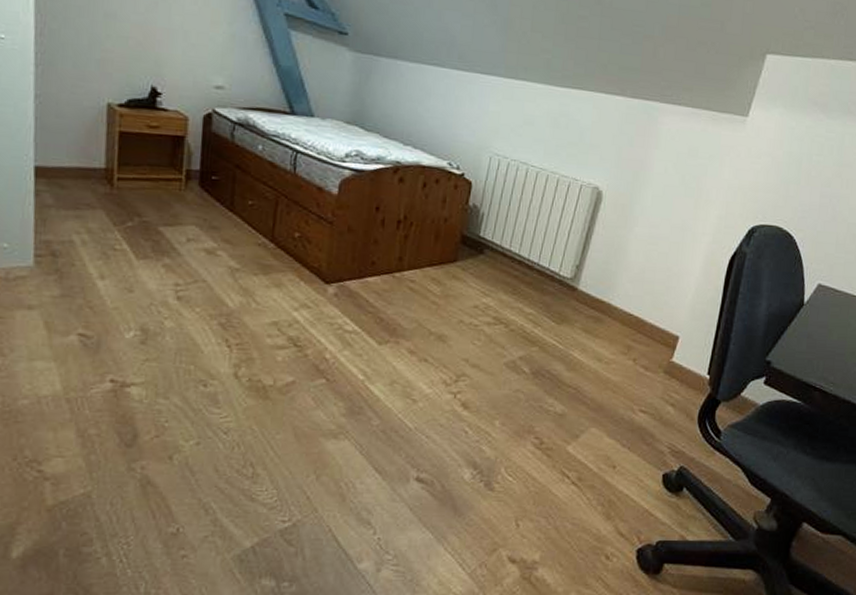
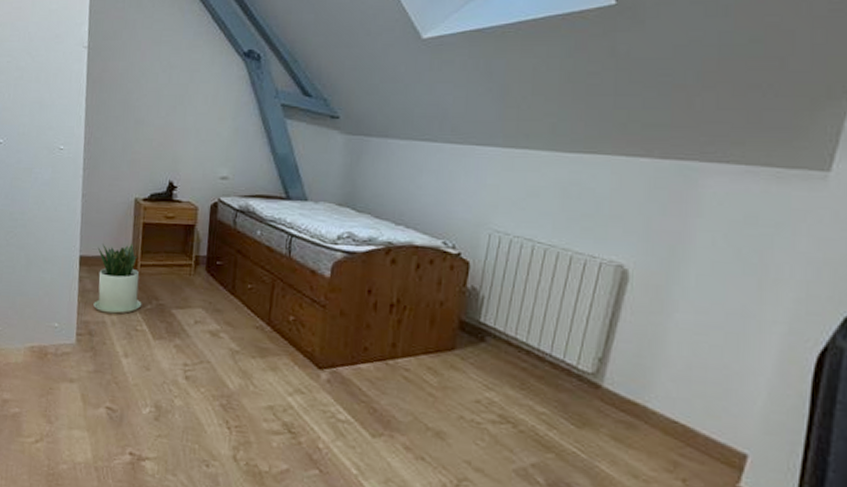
planter: none [56,153,121,233] -> present [93,243,142,314]

